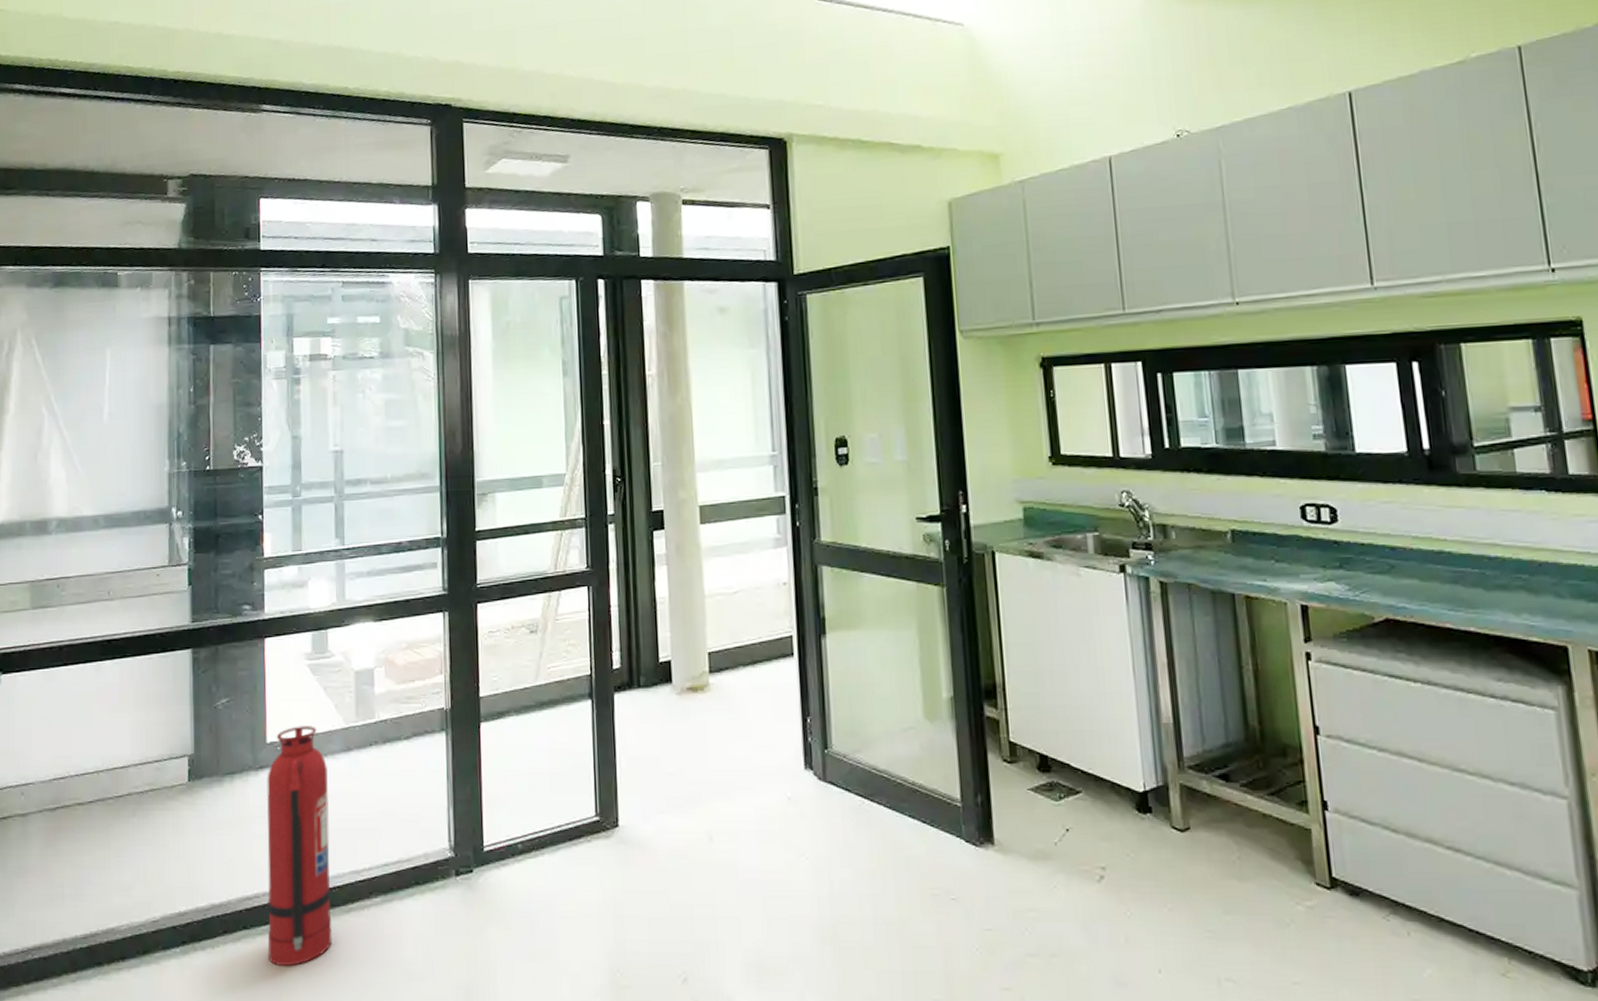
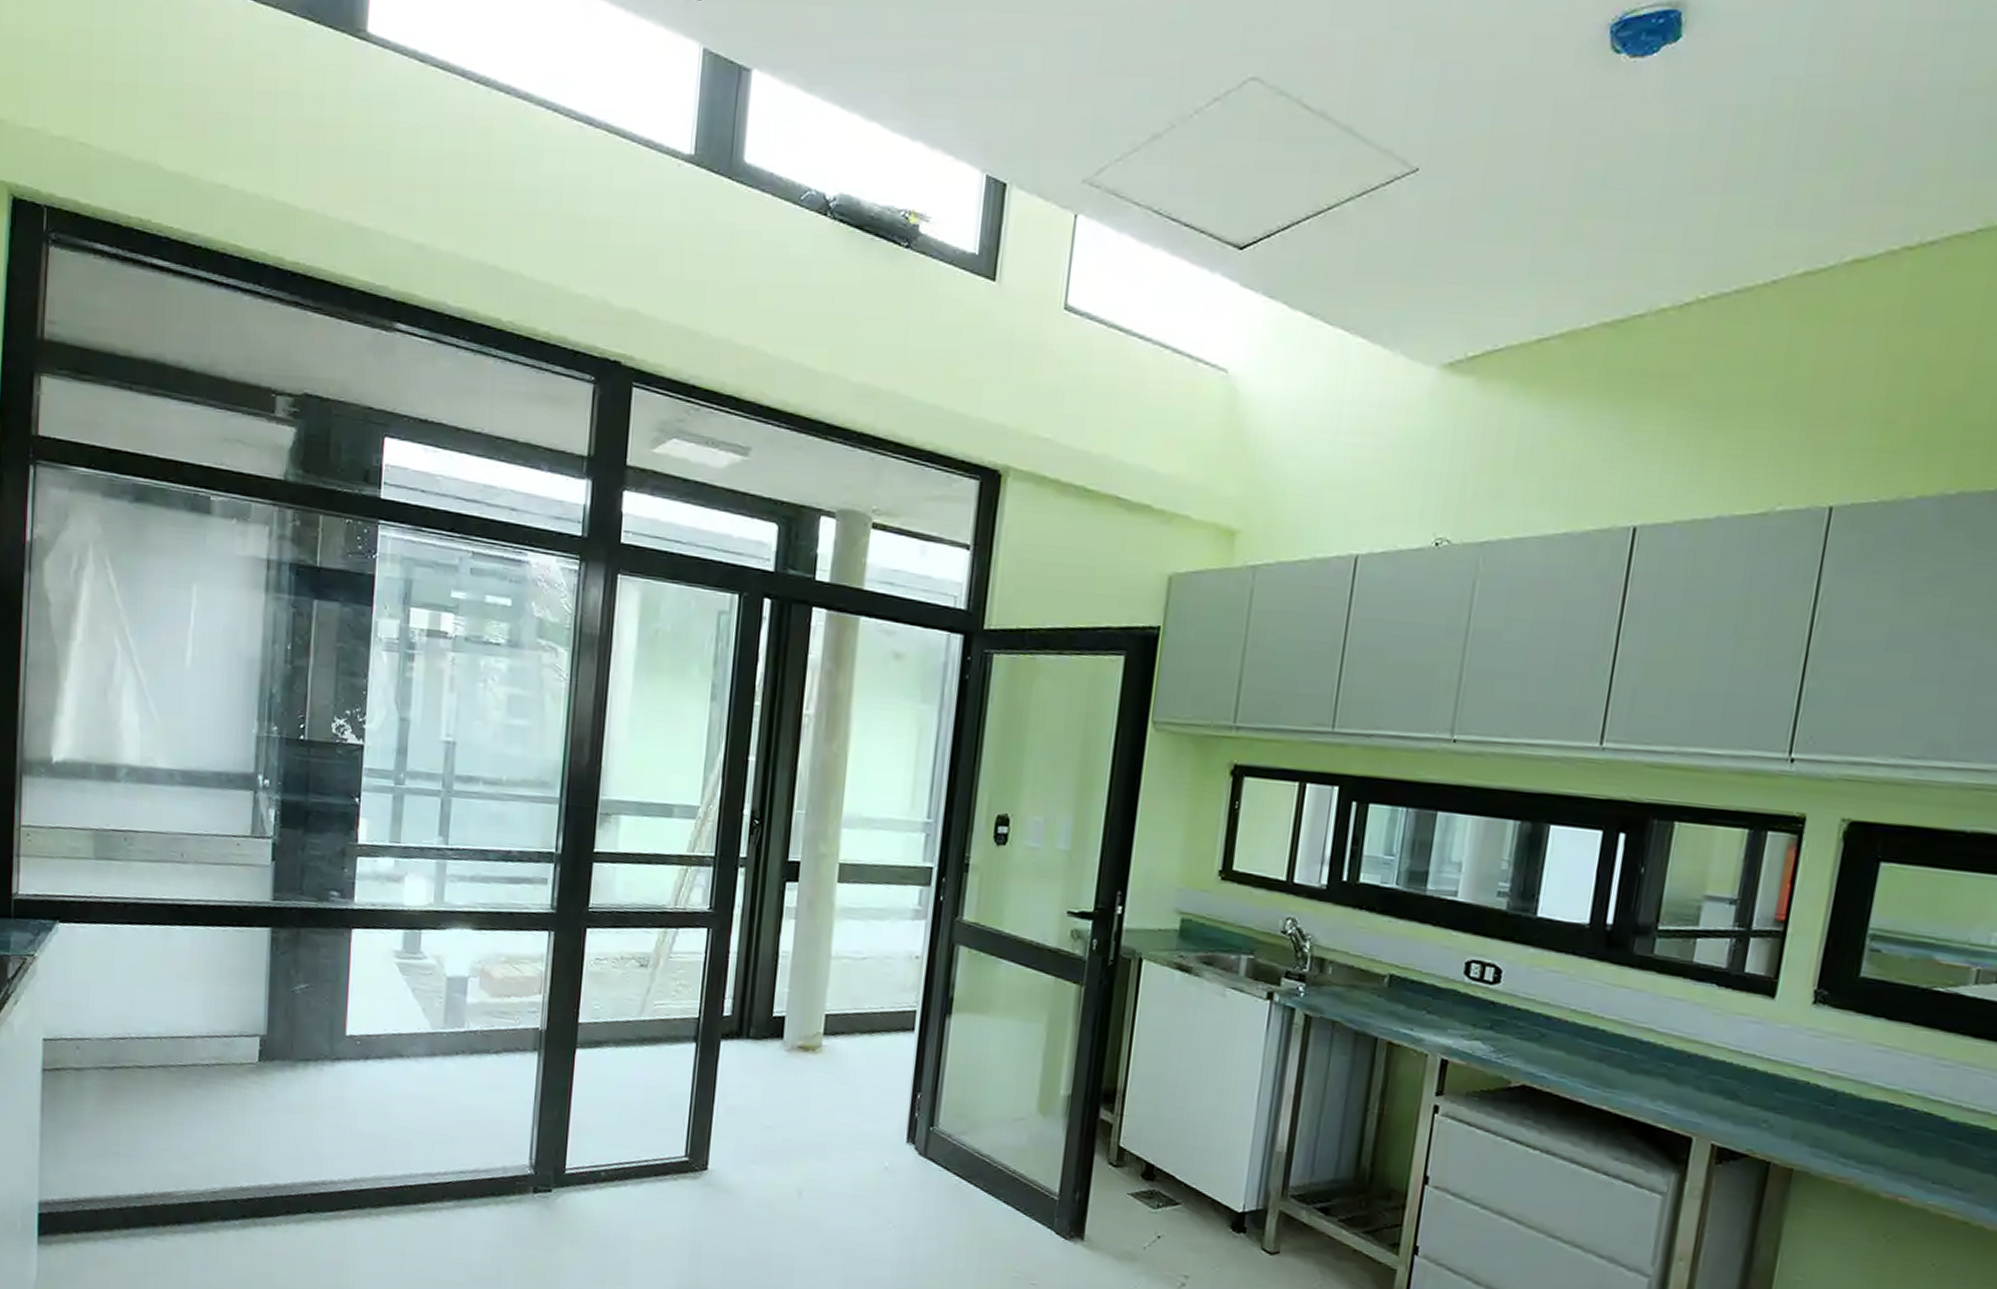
fire extinguisher: present [266,726,333,967] -> none [331,1023,409,1254]

